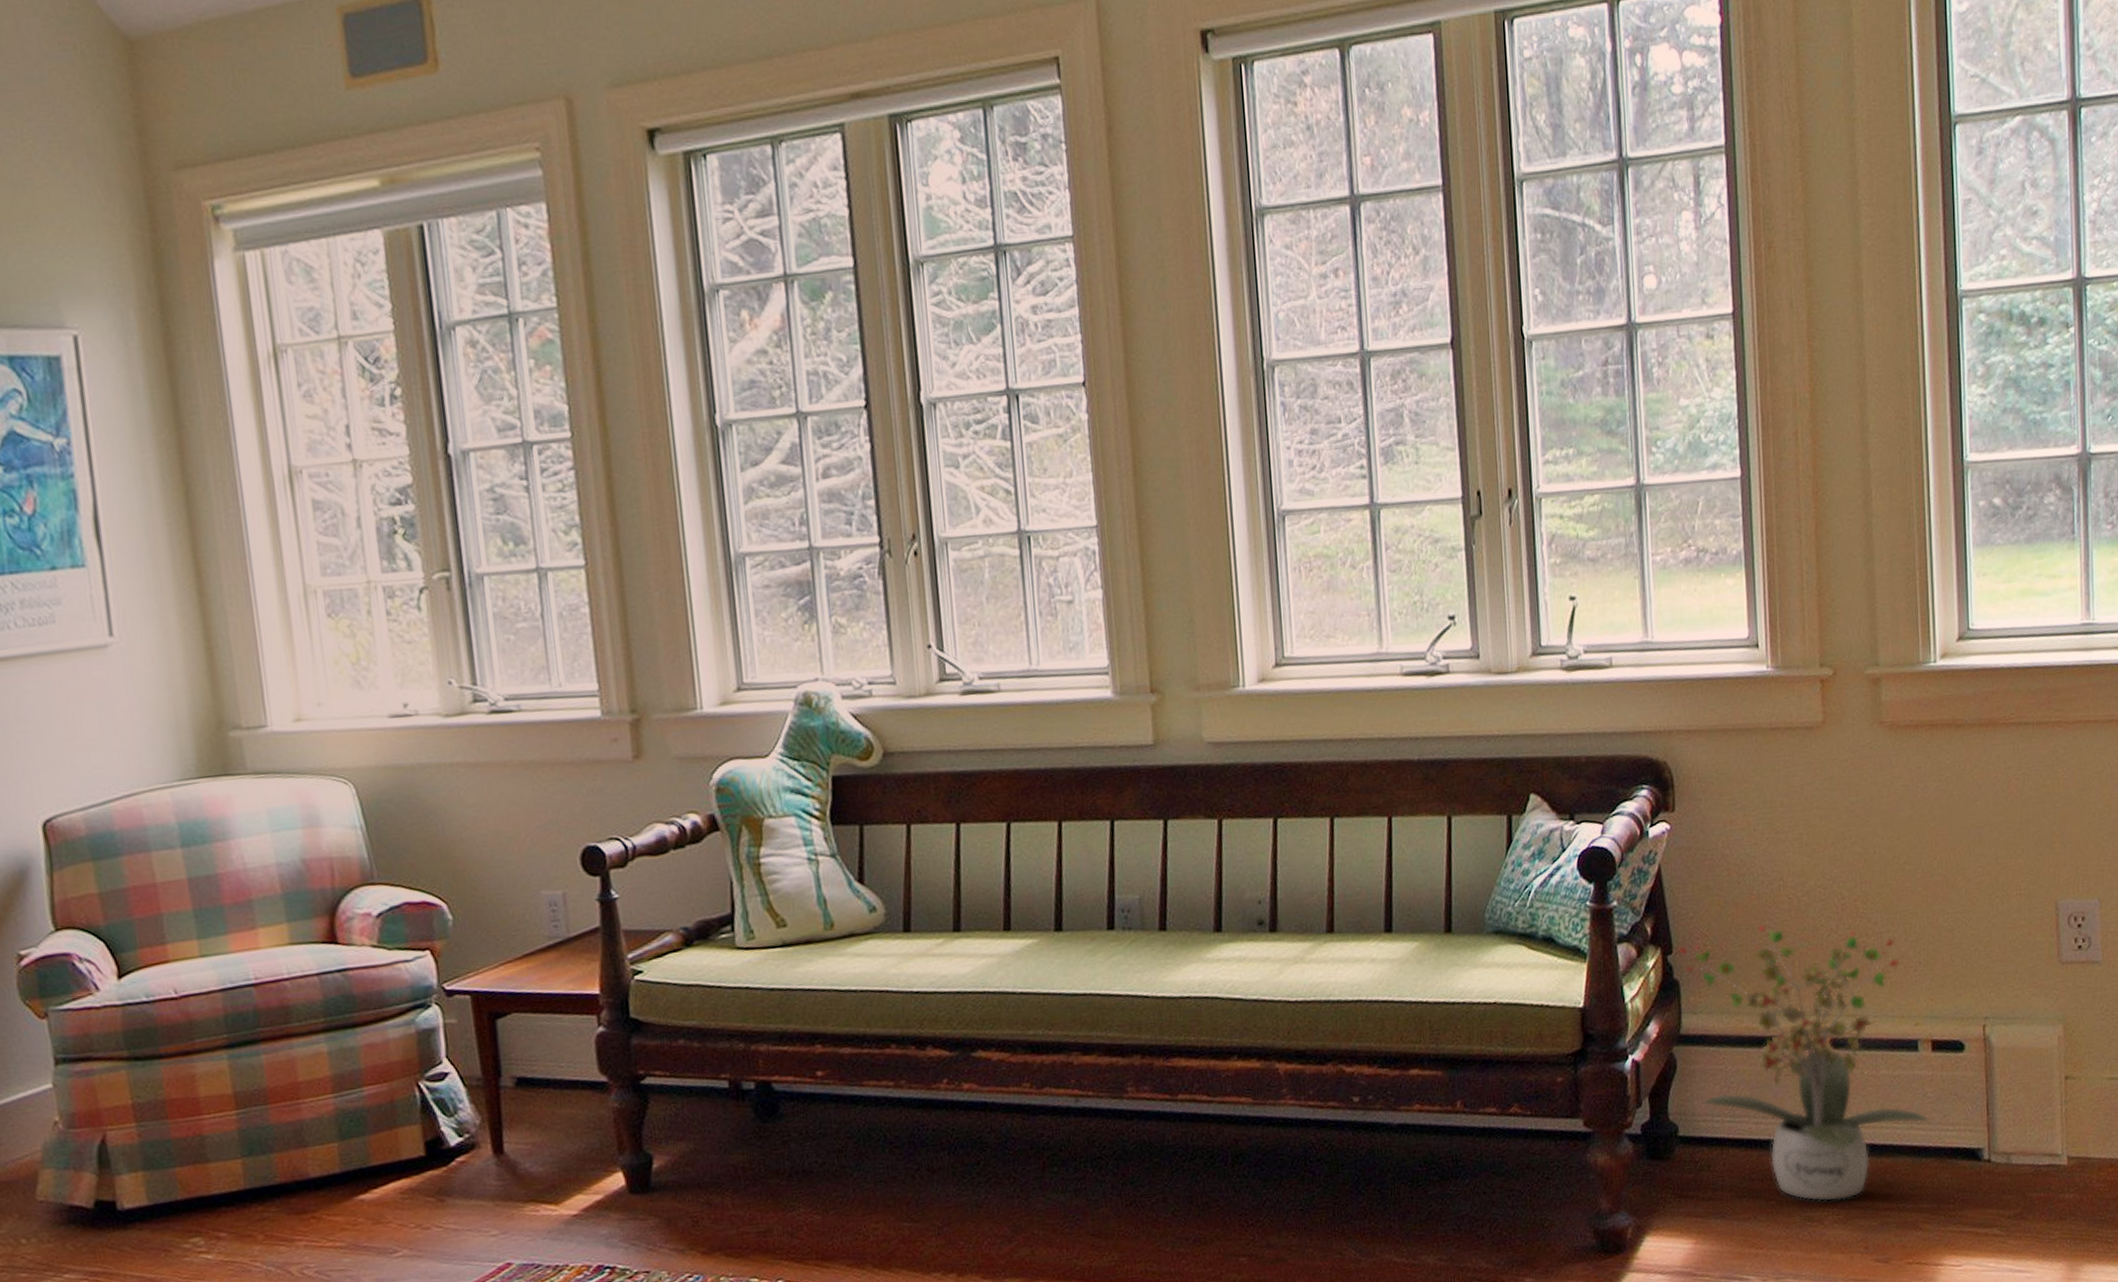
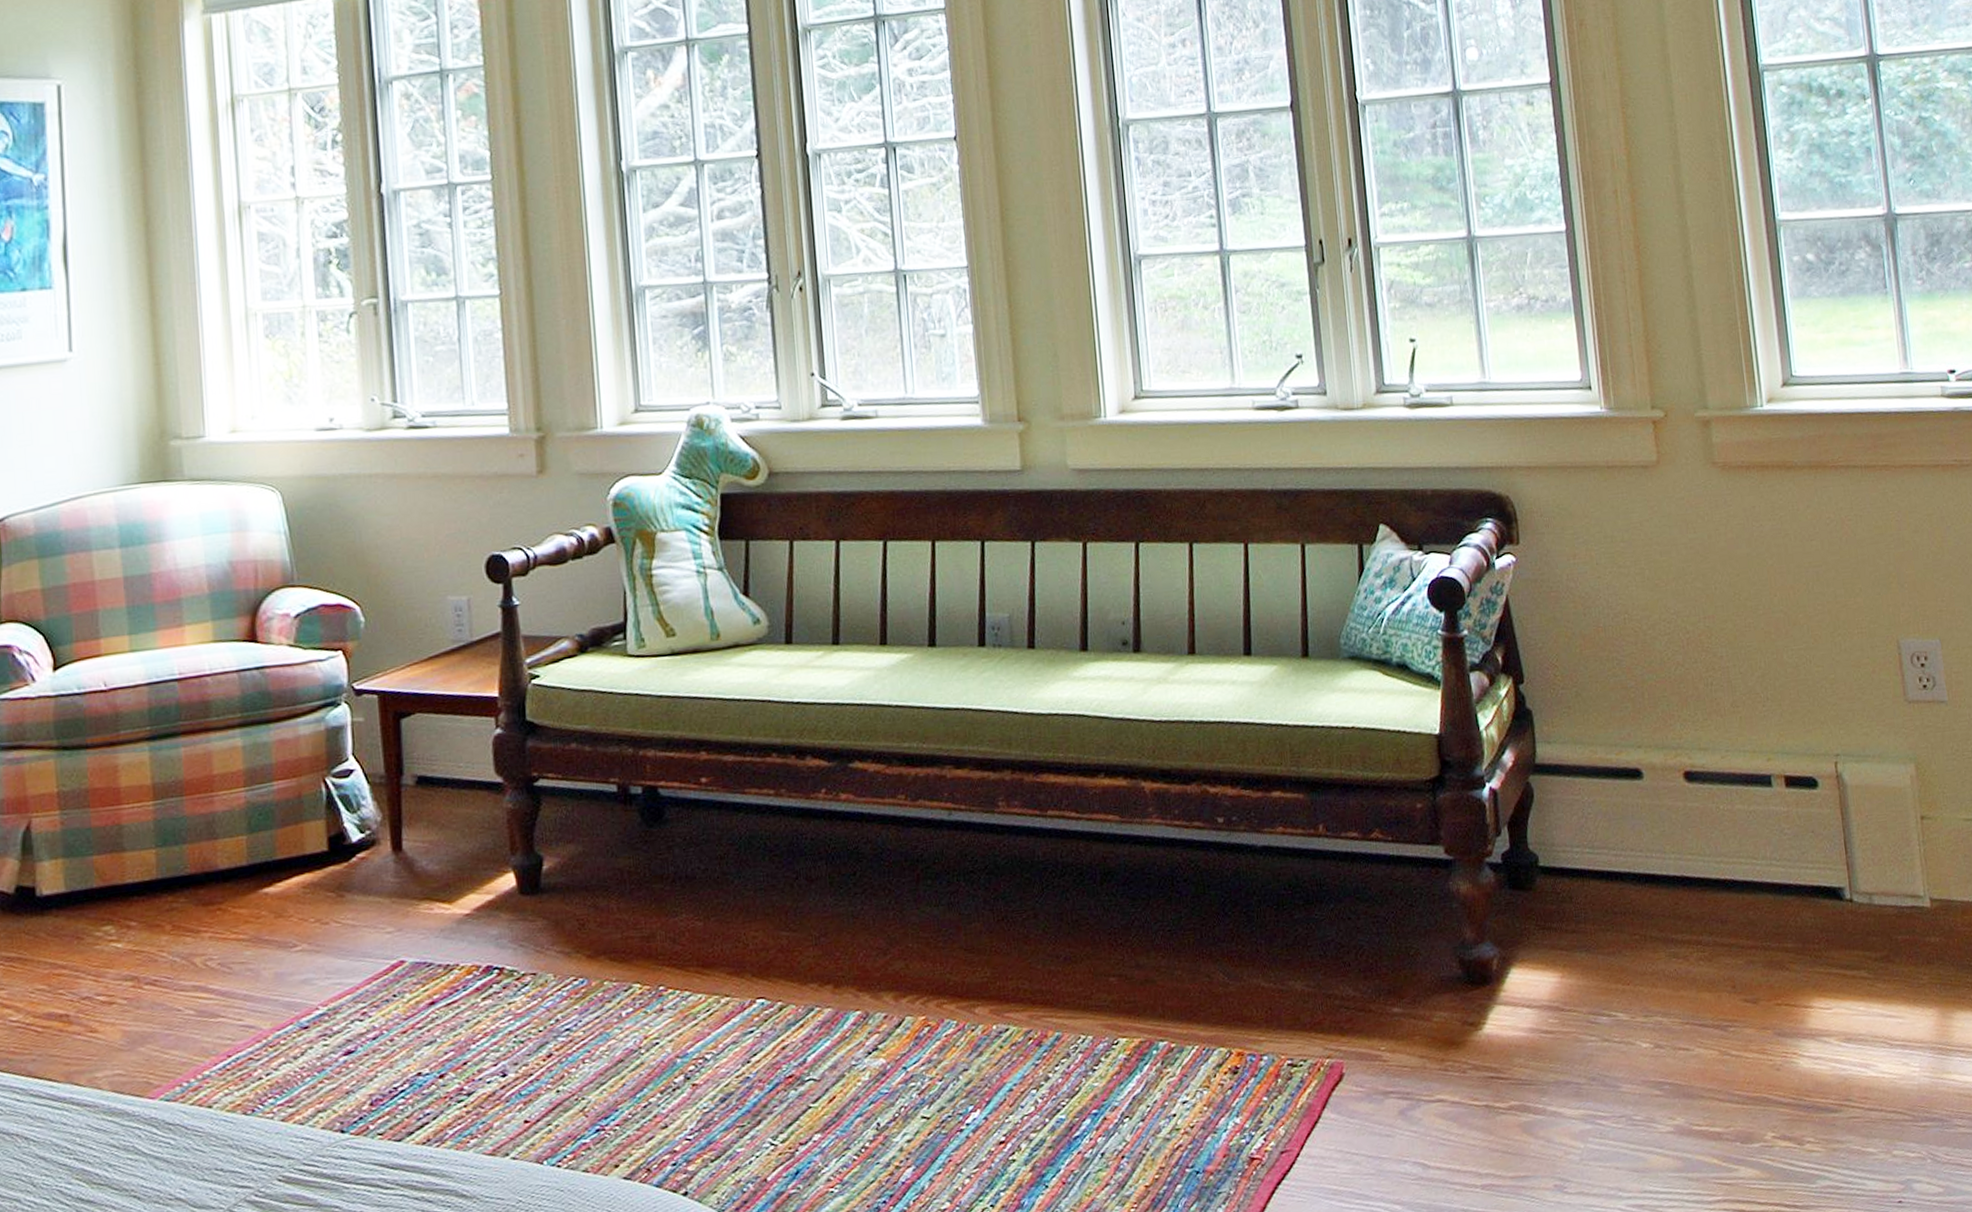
potted plant: present [1678,924,1931,1202] -> none [1529,656,1789,938]

